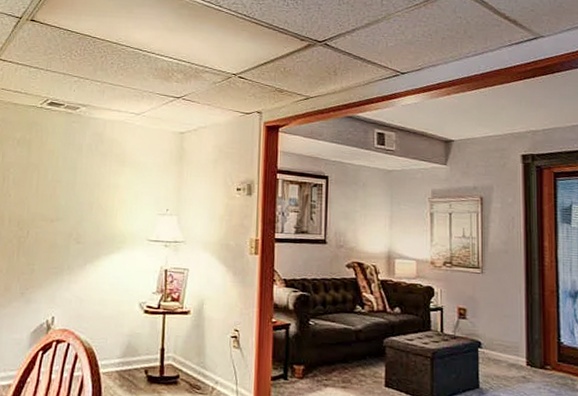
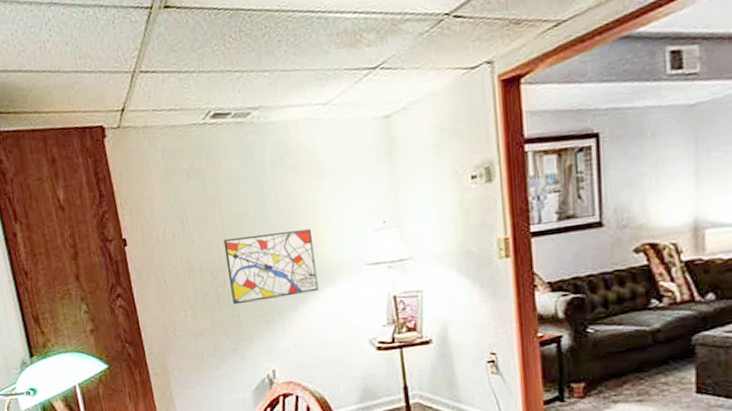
wall art: none [31,198,109,256] -> present [223,229,319,305]

